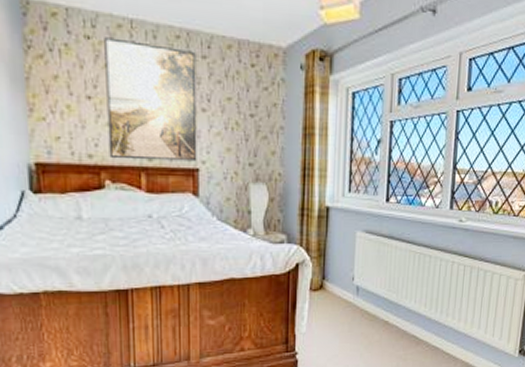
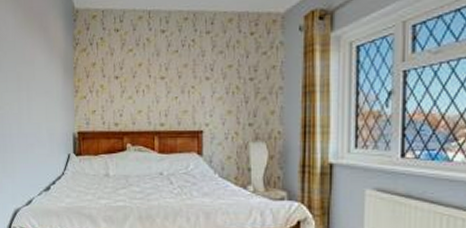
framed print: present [104,37,197,162] -> none [129,27,201,126]

